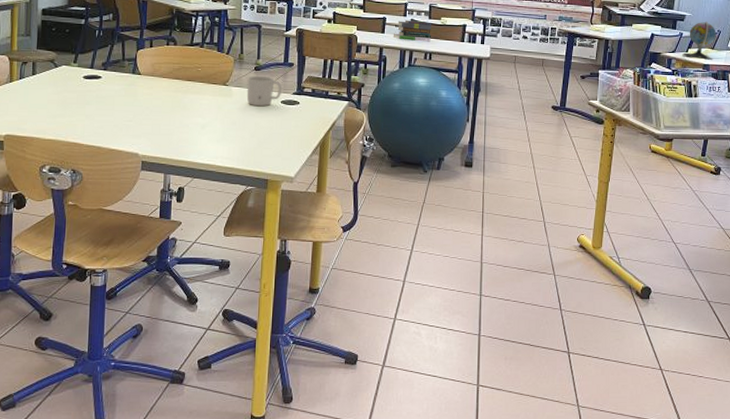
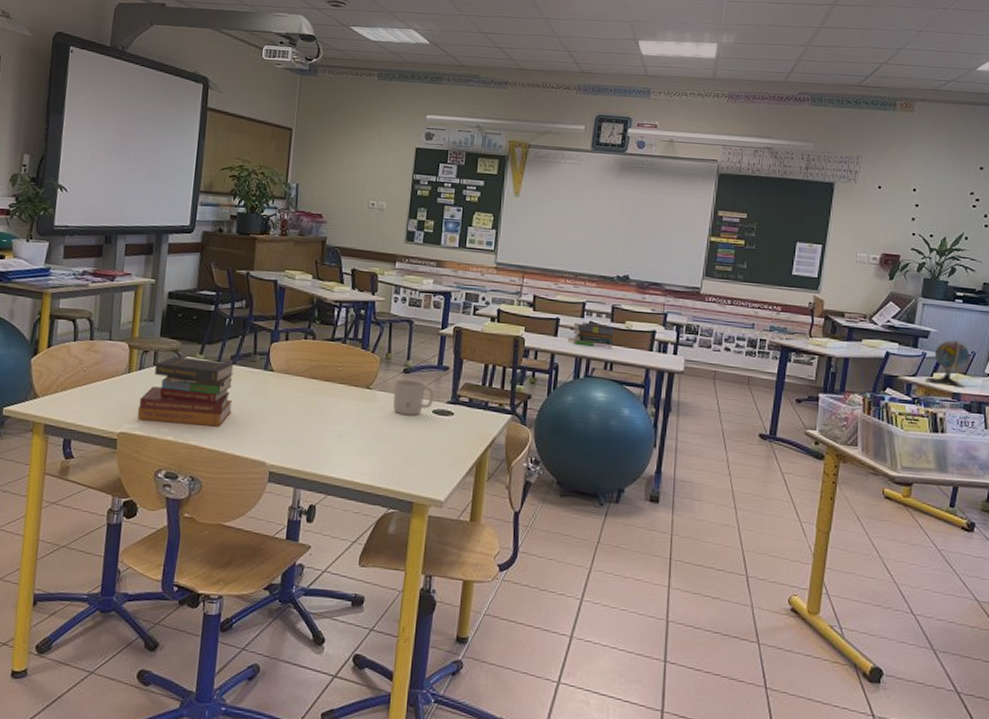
books: none [20,65,106,125] -> present [137,356,234,427]

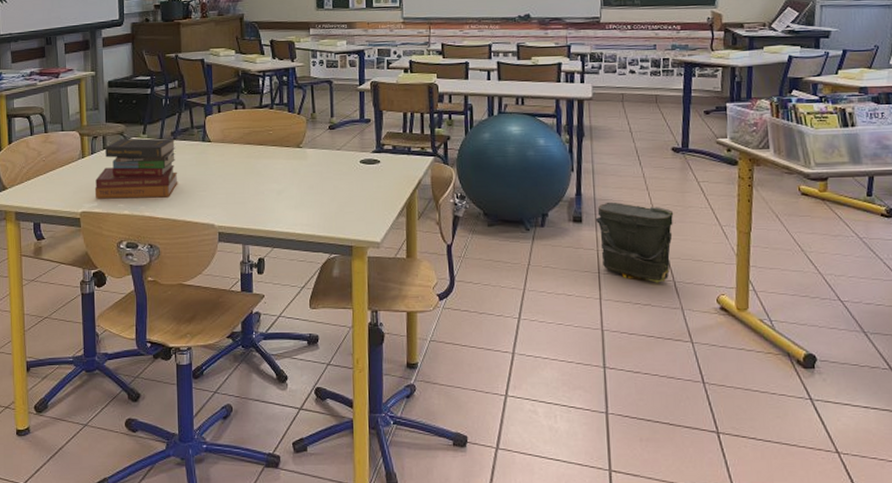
mug: present [392,379,435,416] -> none [322,134,361,168]
books: present [567,322,615,350] -> none [478,62,522,86]
bag: none [672,484,755,578] -> present [595,202,676,284]
globe: present [925,340,970,389] -> none [831,36,874,83]

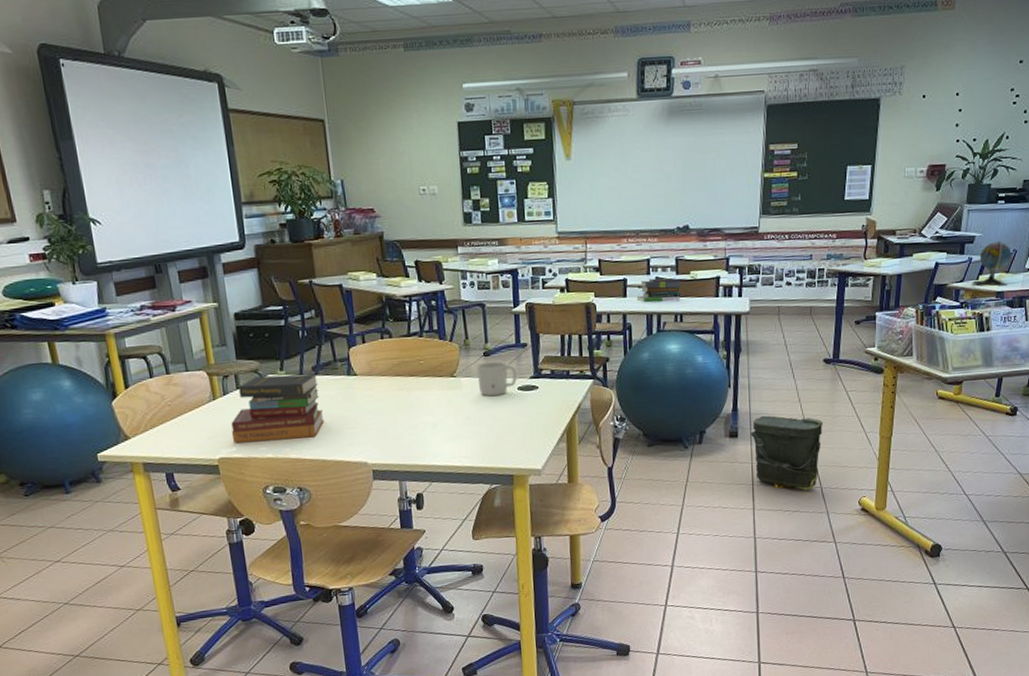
mug: none [322,134,361,168] -> present [476,361,518,397]
books: none [478,62,522,86] -> present [636,278,681,303]
globe: none [831,36,874,83] -> present [972,240,1012,287]

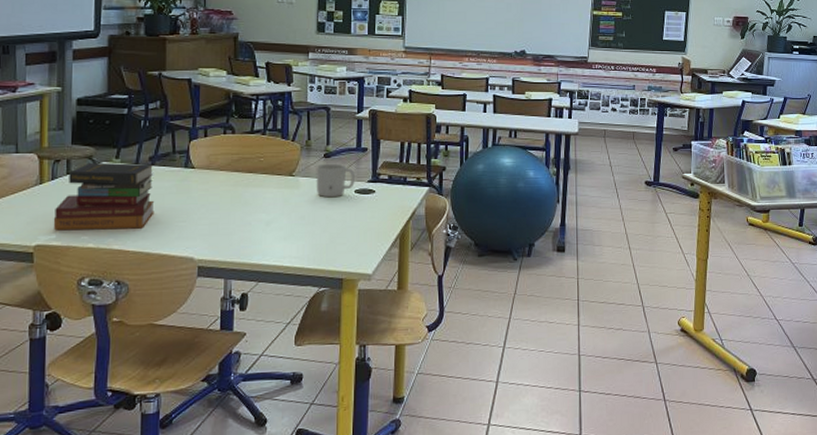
books: present [636,278,681,303] -> none [474,96,516,119]
bag: present [750,415,825,492] -> none [577,232,646,310]
globe: present [972,240,1012,287] -> none [774,86,807,127]

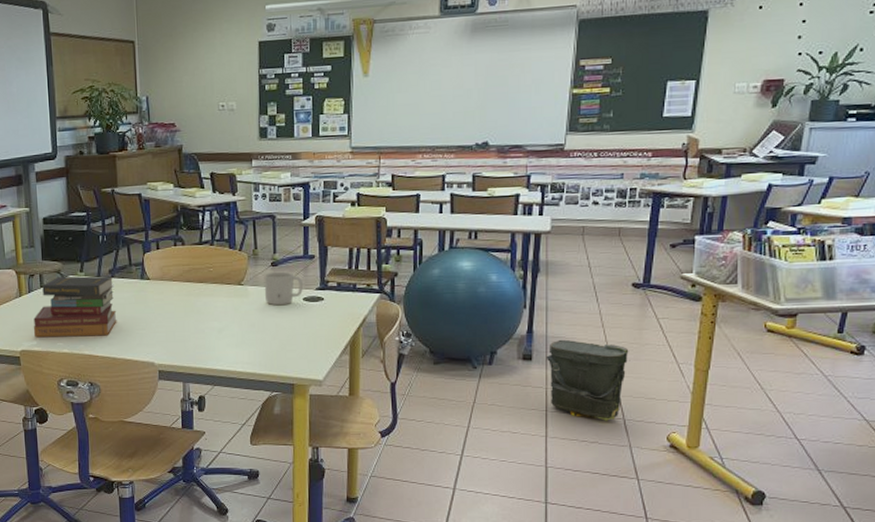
bag: none [577,232,646,310] -> present [546,339,630,422]

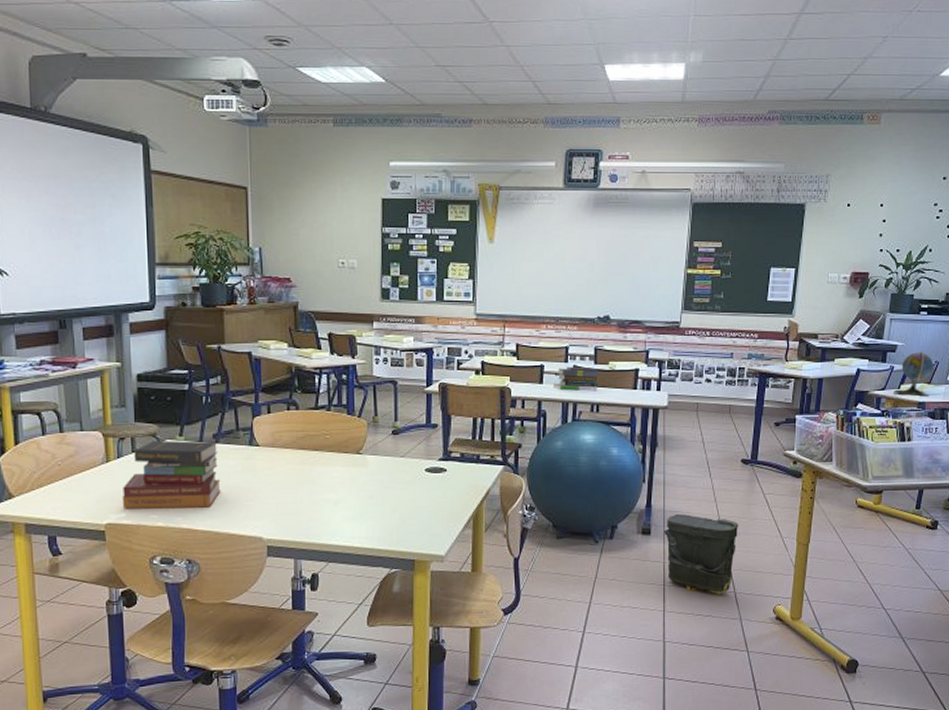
mug: present [264,271,304,306] -> none [384,440,426,477]
books: none [429,194,477,220] -> present [553,366,599,392]
globe: none [812,161,863,213] -> present [893,351,934,398]

